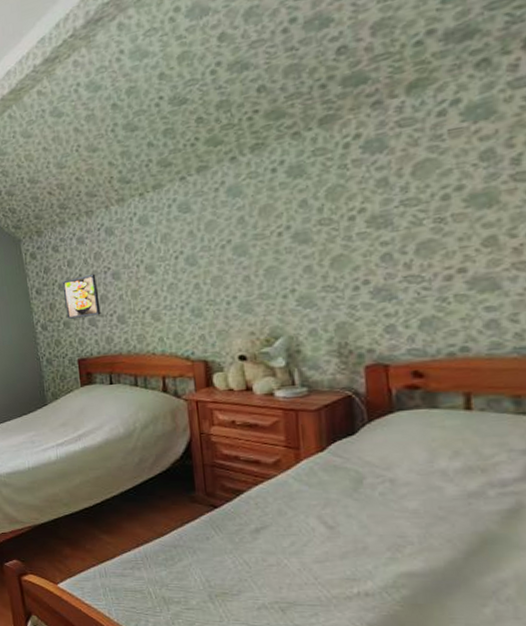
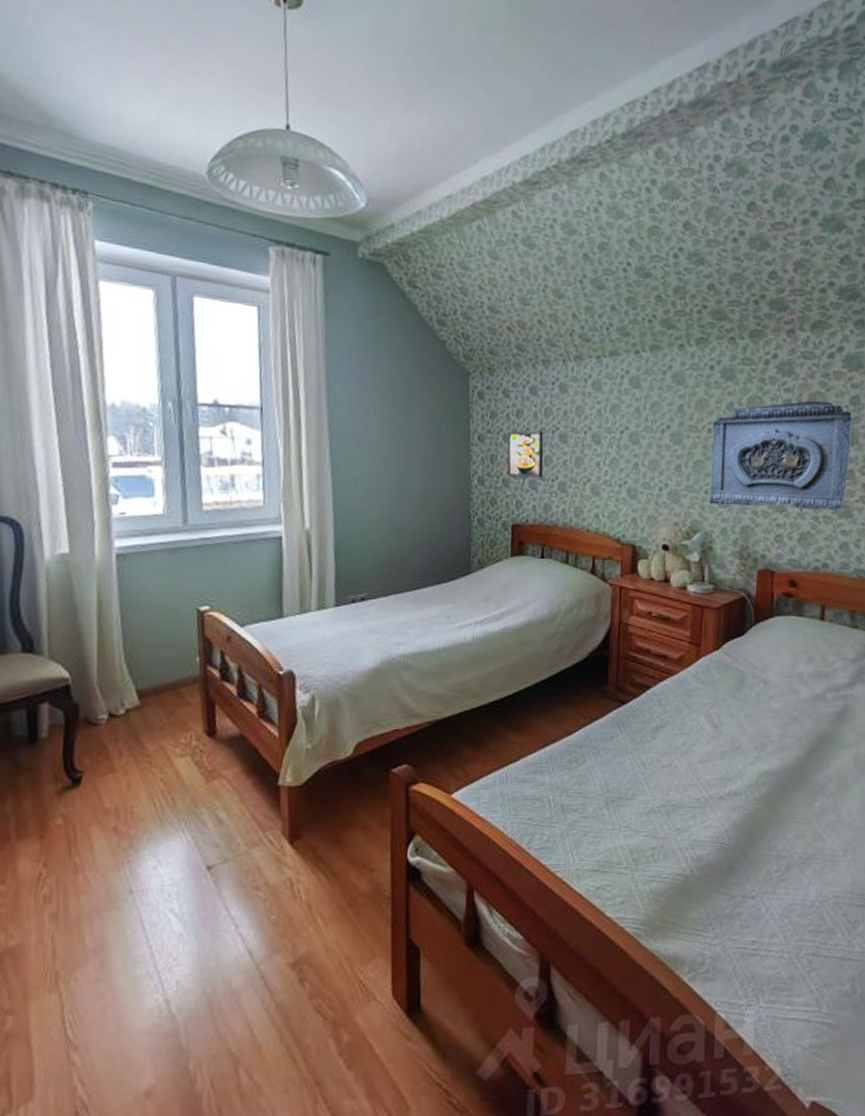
relief panel: none [283,165,488,308] -> present [708,400,852,511]

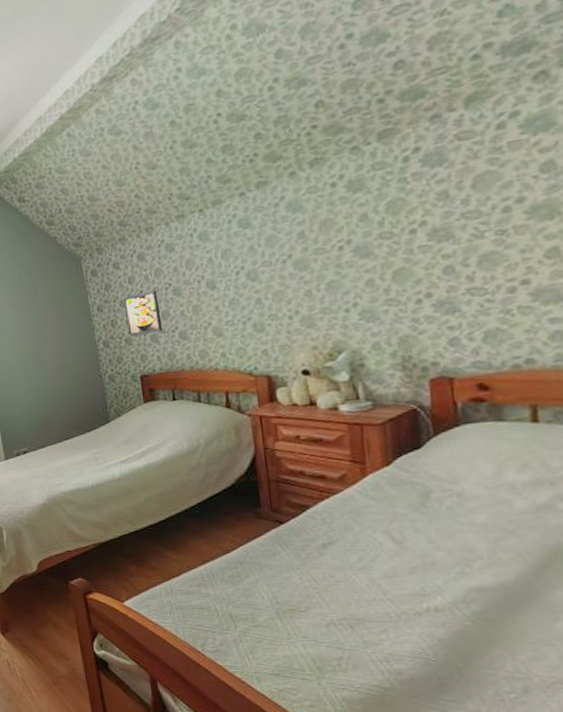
relief panel: present [708,400,852,511] -> none [343,177,551,322]

